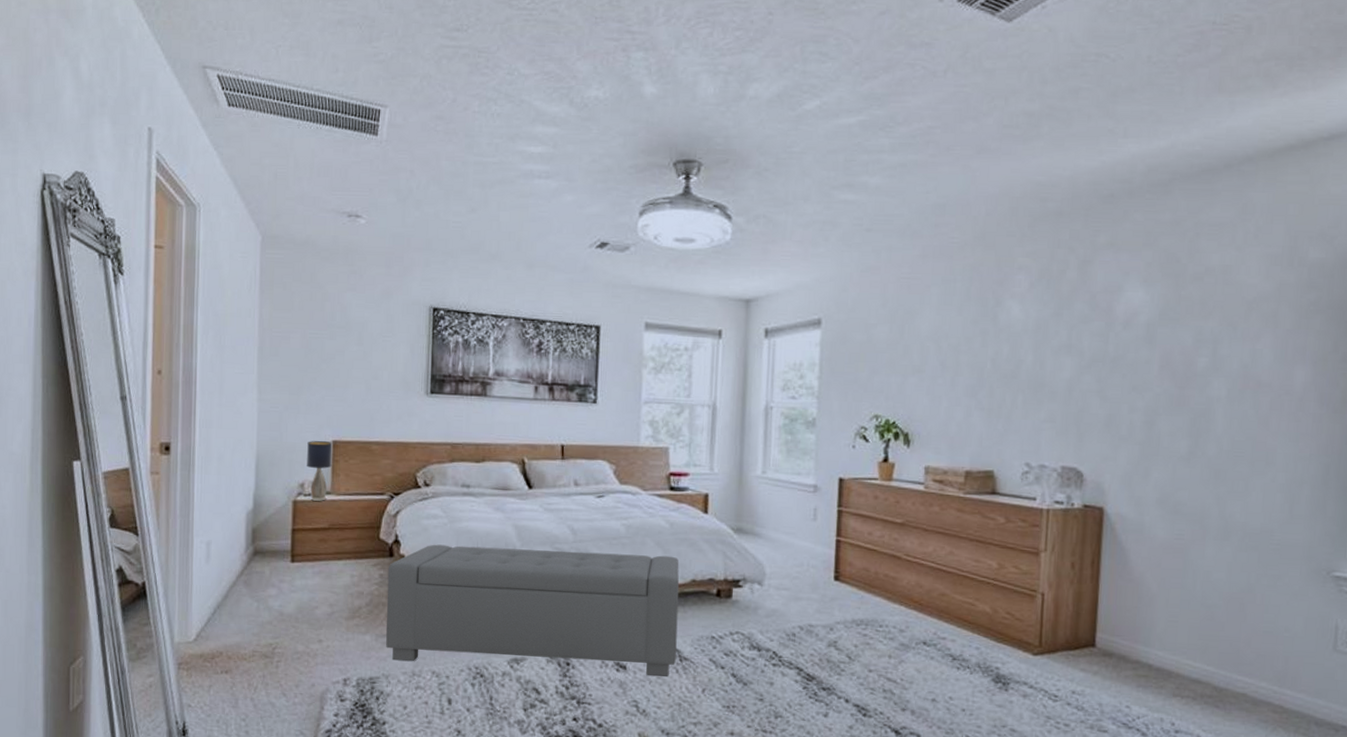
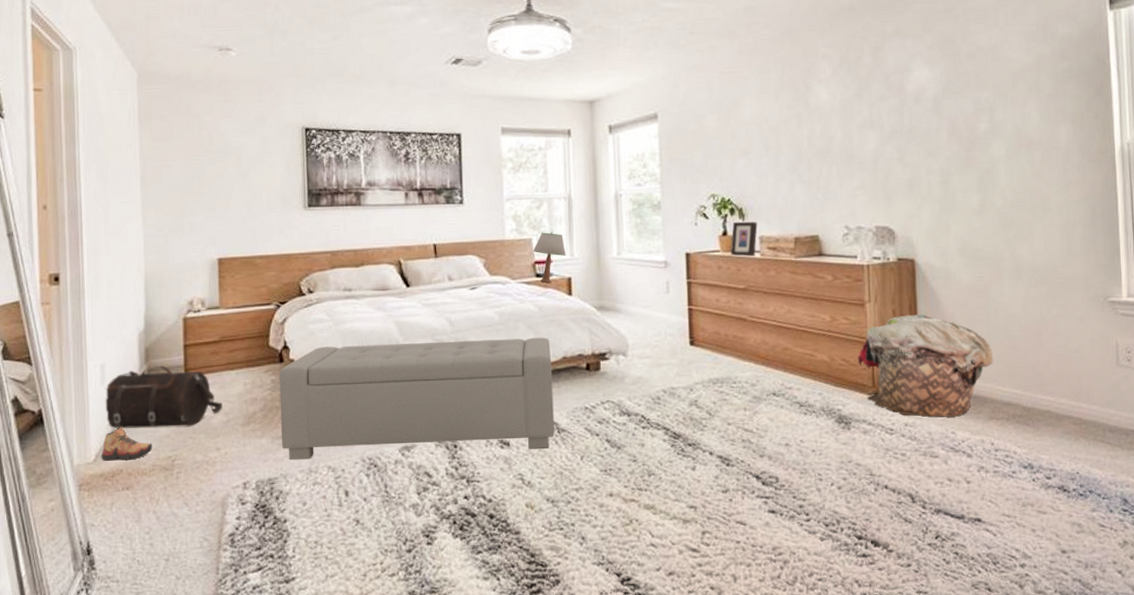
shoe: none [202,608,254,643] -> present [101,427,153,461]
duffel bag: none [209,548,327,614] -> present [105,365,222,429]
table lamp: present [307,441,333,501] -> none [194,259,219,316]
table lamp: none [669,441,705,499] -> present [533,232,566,284]
picture frame: none [889,447,924,488] -> present [730,221,758,257]
laundry basket: none [1025,570,1186,690] -> present [858,314,994,417]

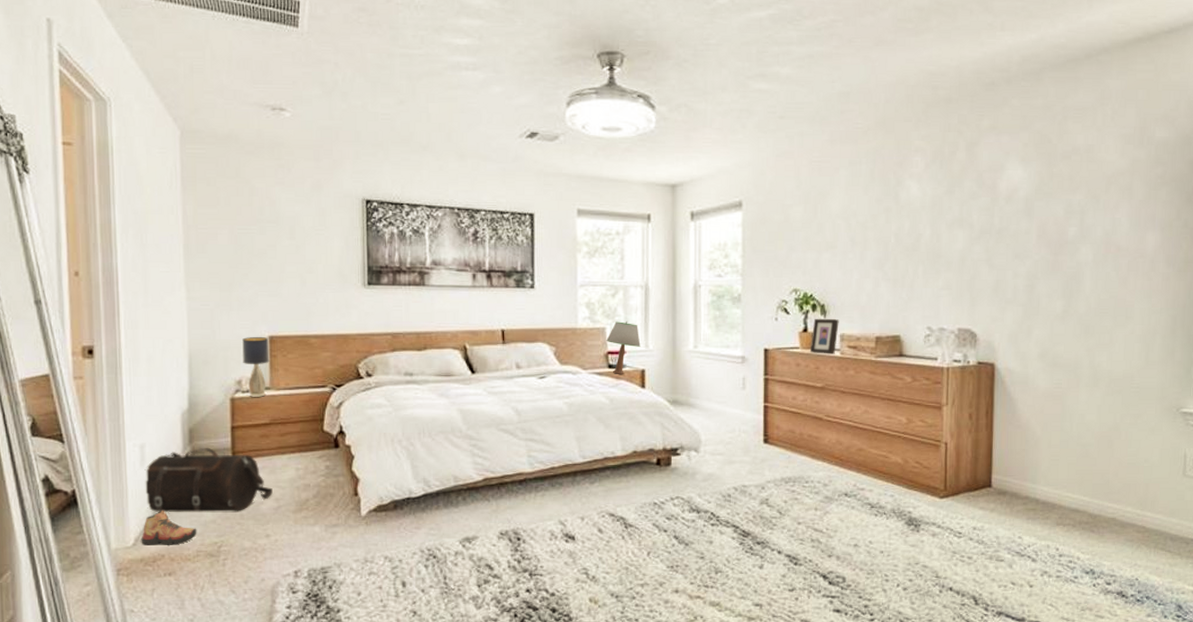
table lamp: none [194,259,219,316] -> present [242,337,270,397]
ottoman: present [279,337,554,459] -> none [334,430,622,548]
laundry basket: present [858,314,994,417] -> none [931,419,1065,522]

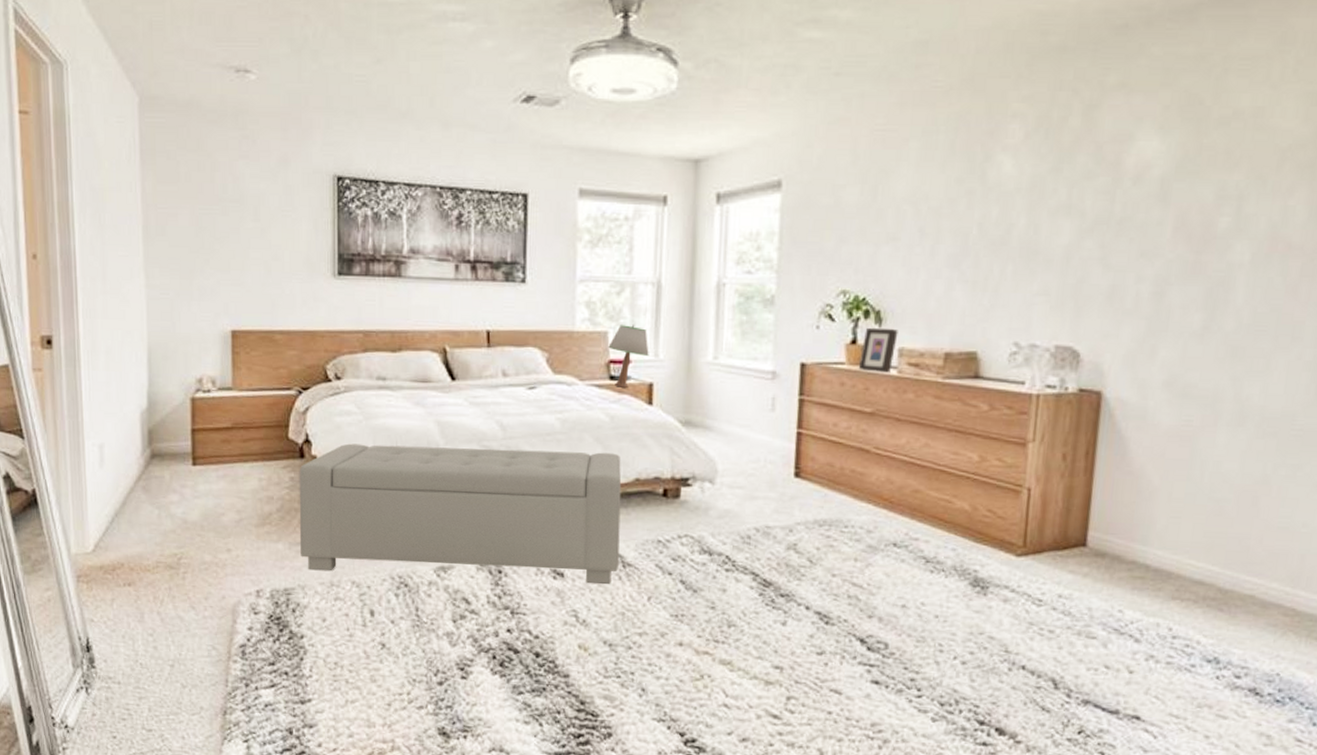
shoe: present [141,511,197,545] -> none [100,516,157,554]
duffel bag: present [144,447,273,512] -> none [104,450,234,522]
table lamp: present [242,337,270,397] -> none [203,331,232,398]
ottoman: none [334,430,622,548] -> present [299,443,622,584]

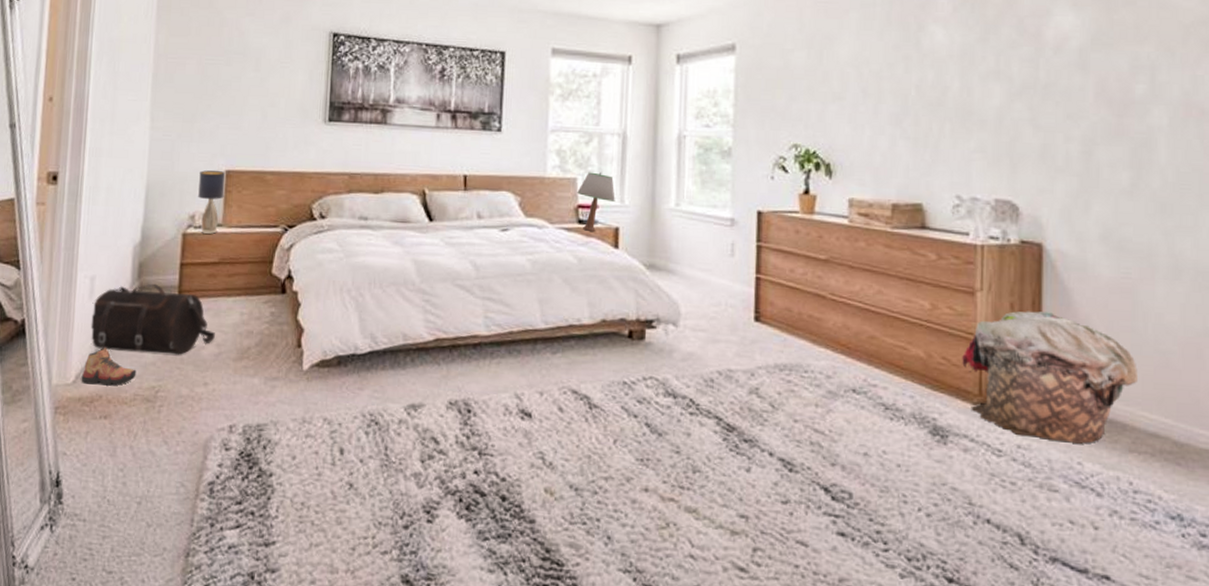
shoe: none [100,516,157,554] -> present [81,348,137,386]
duffel bag: none [104,450,234,522] -> present [90,283,215,355]
table lamp: none [203,331,232,398] -> present [198,170,226,234]
ottoman: present [299,443,622,584] -> none [275,280,589,426]
picture frame: present [858,327,898,373] -> none [811,179,848,222]
laundry basket: none [1008,461,1189,592] -> present [962,311,1139,444]

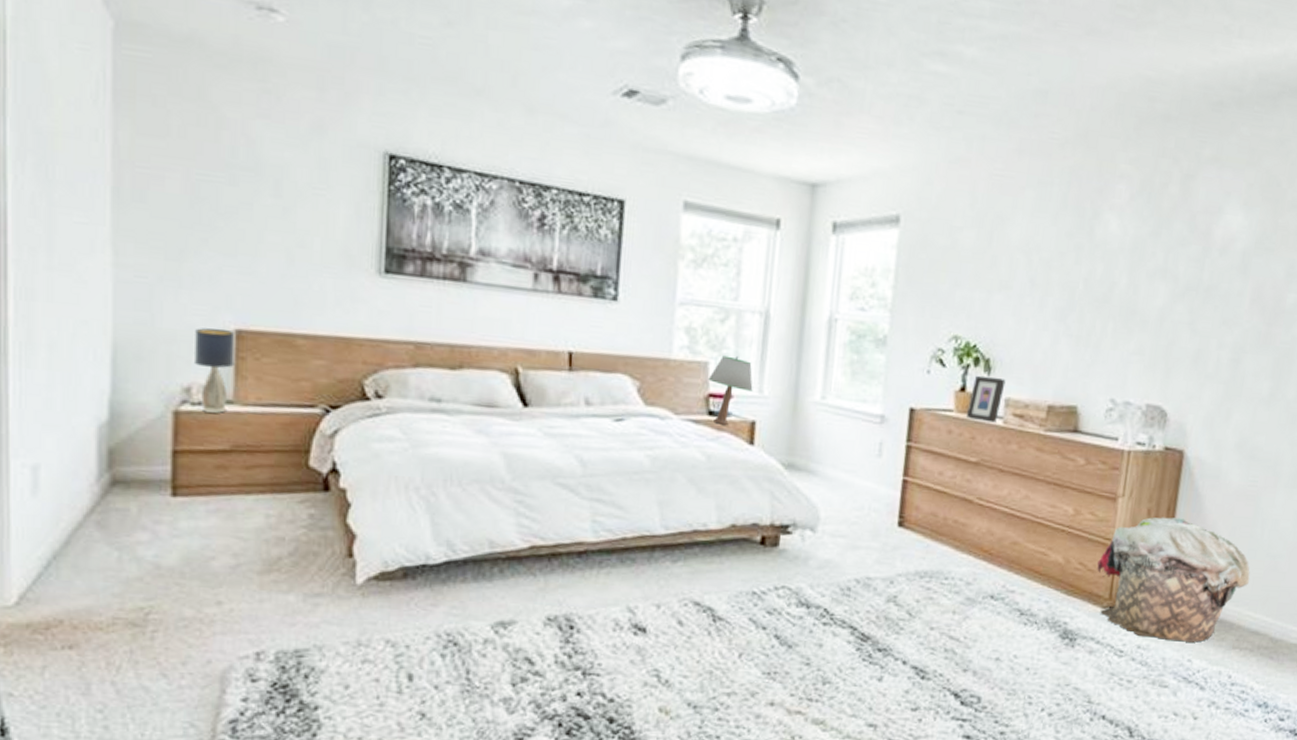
shoe: present [81,348,137,386] -> none [28,559,114,608]
duffel bag: present [90,283,215,355] -> none [37,476,230,567]
picture frame: none [811,179,848,222] -> present [965,375,1006,423]

